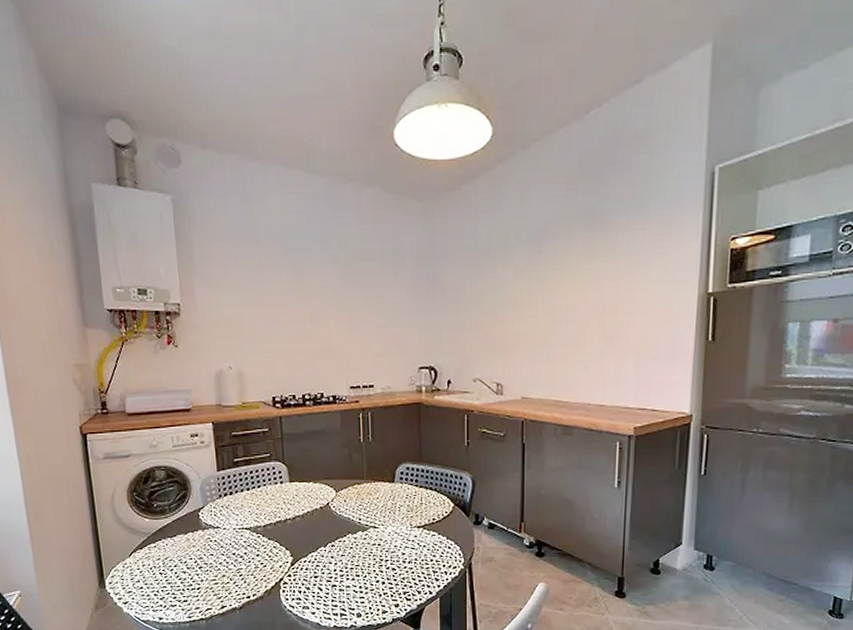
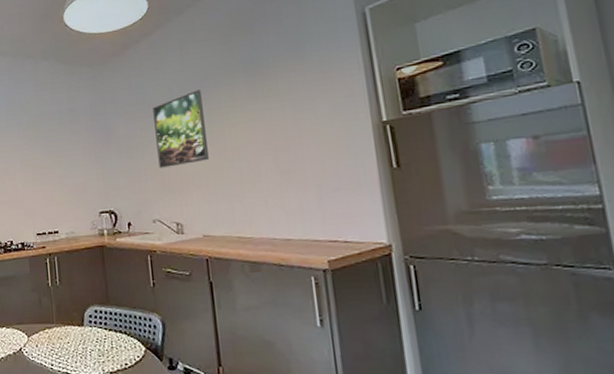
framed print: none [485,240,538,324] -> present [153,89,209,168]

